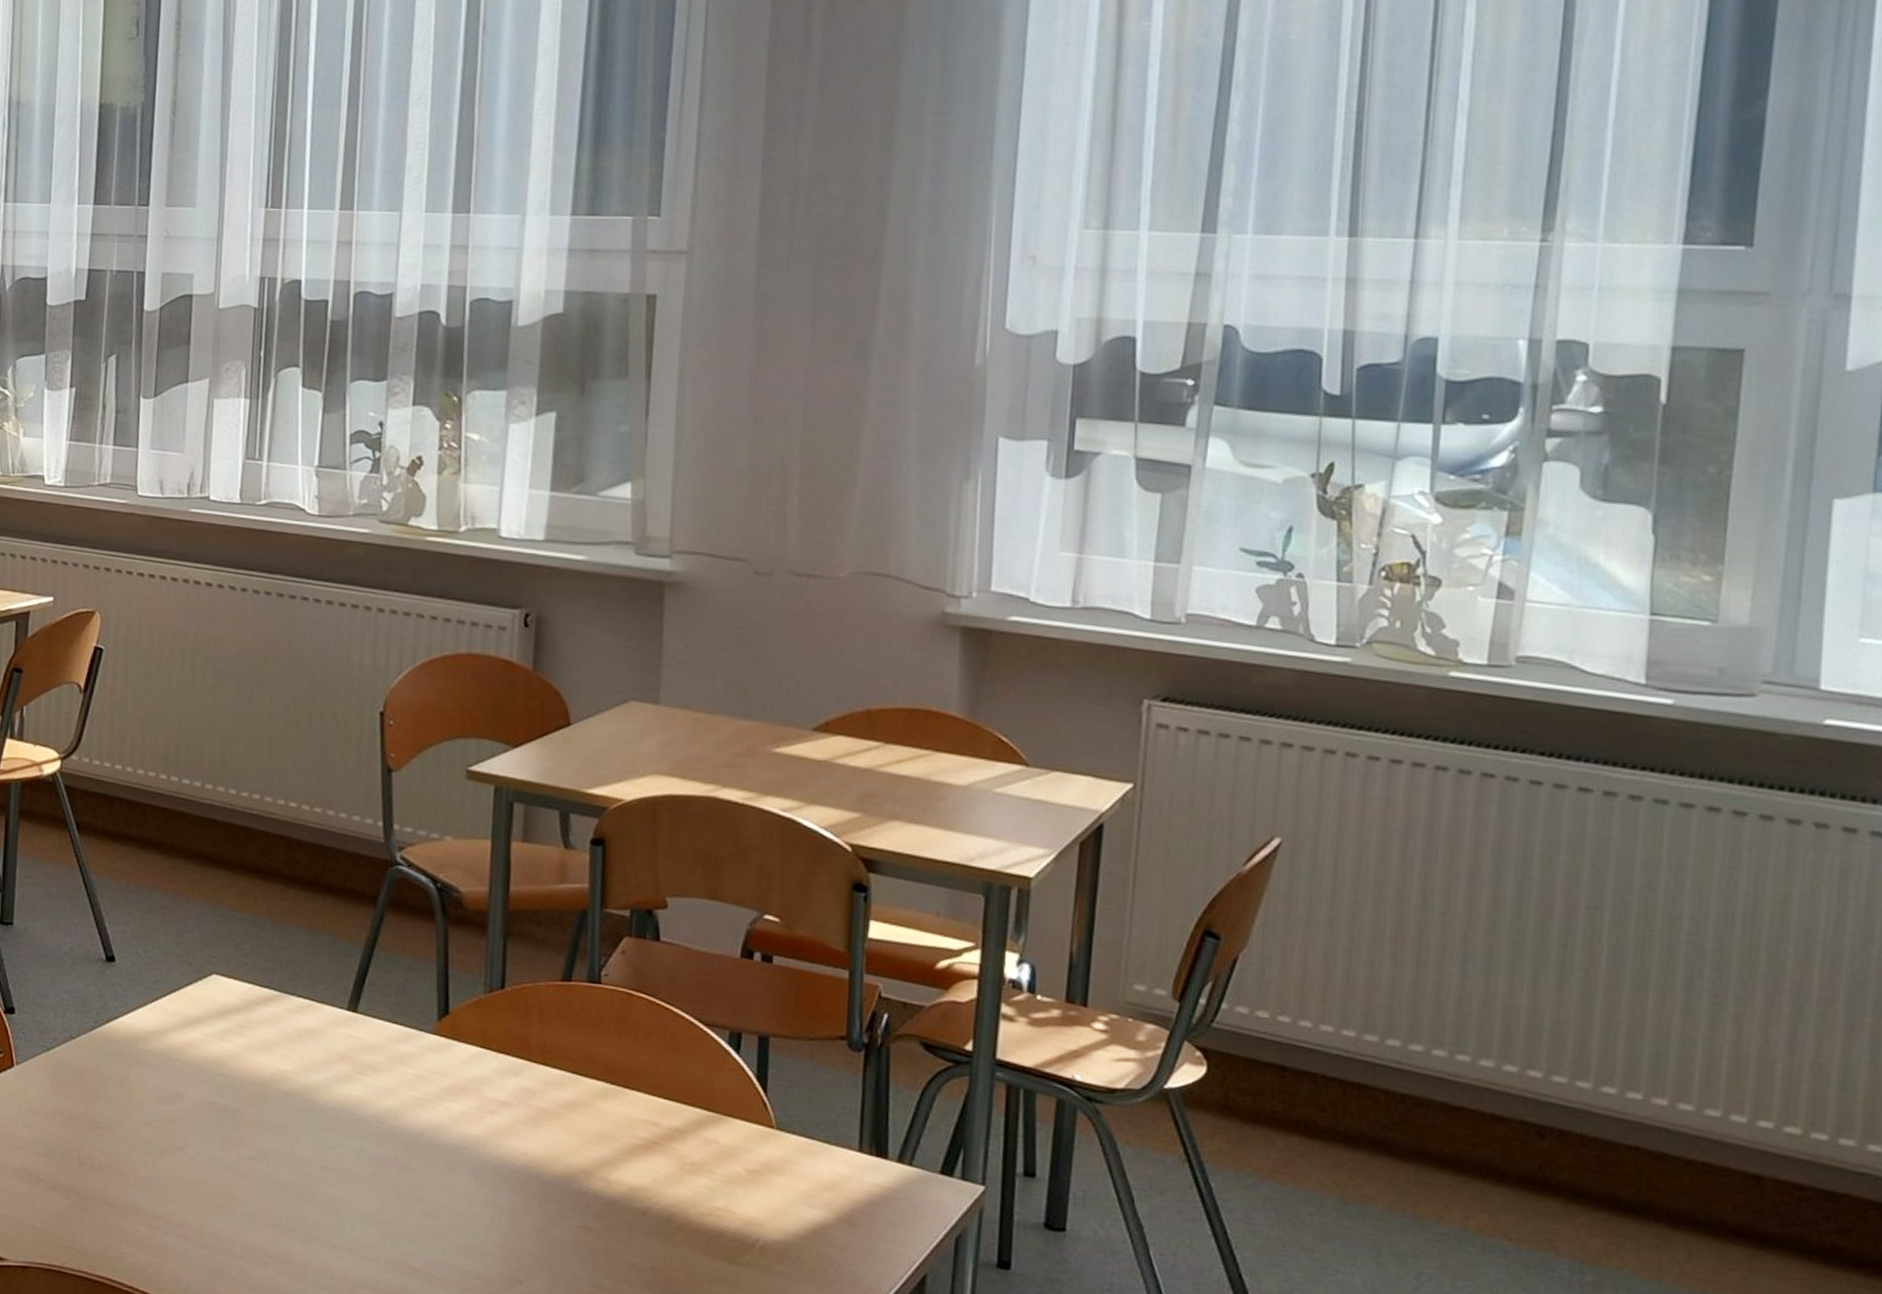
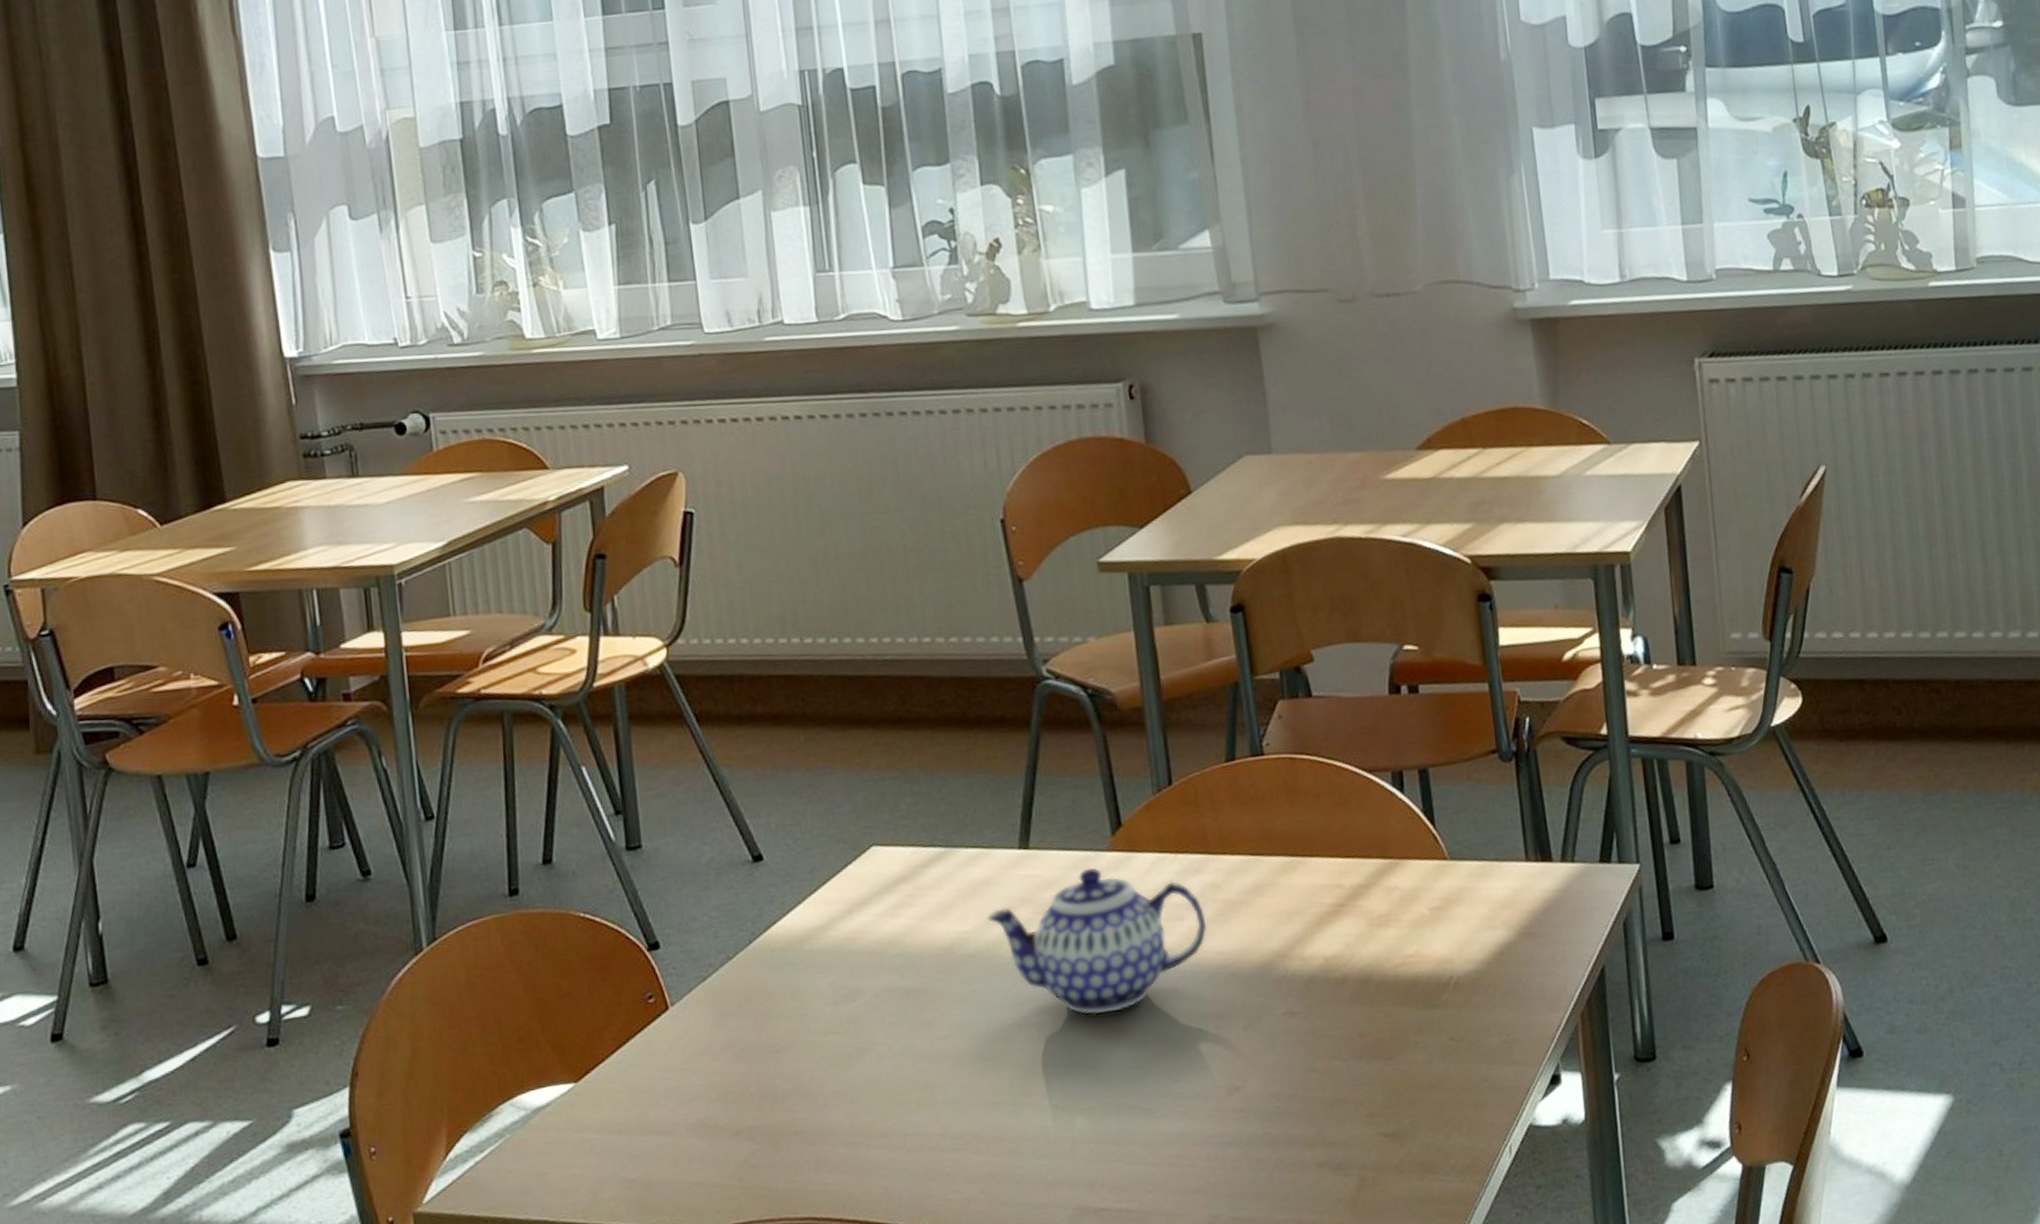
teapot: none [307,1043,516,1180] -> present [987,867,1207,1015]

